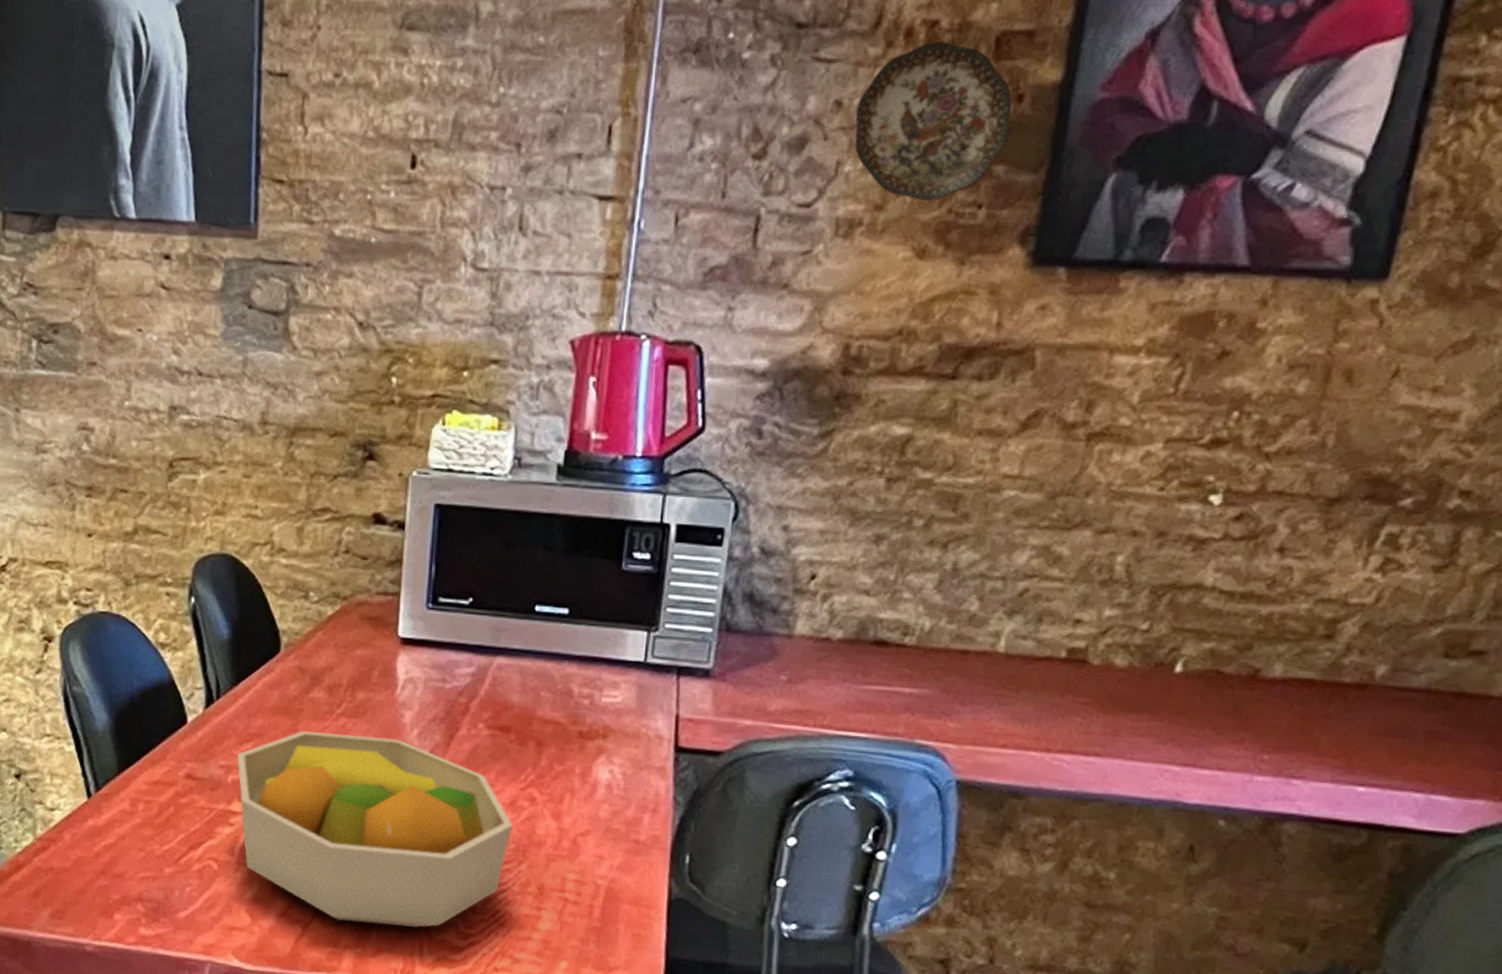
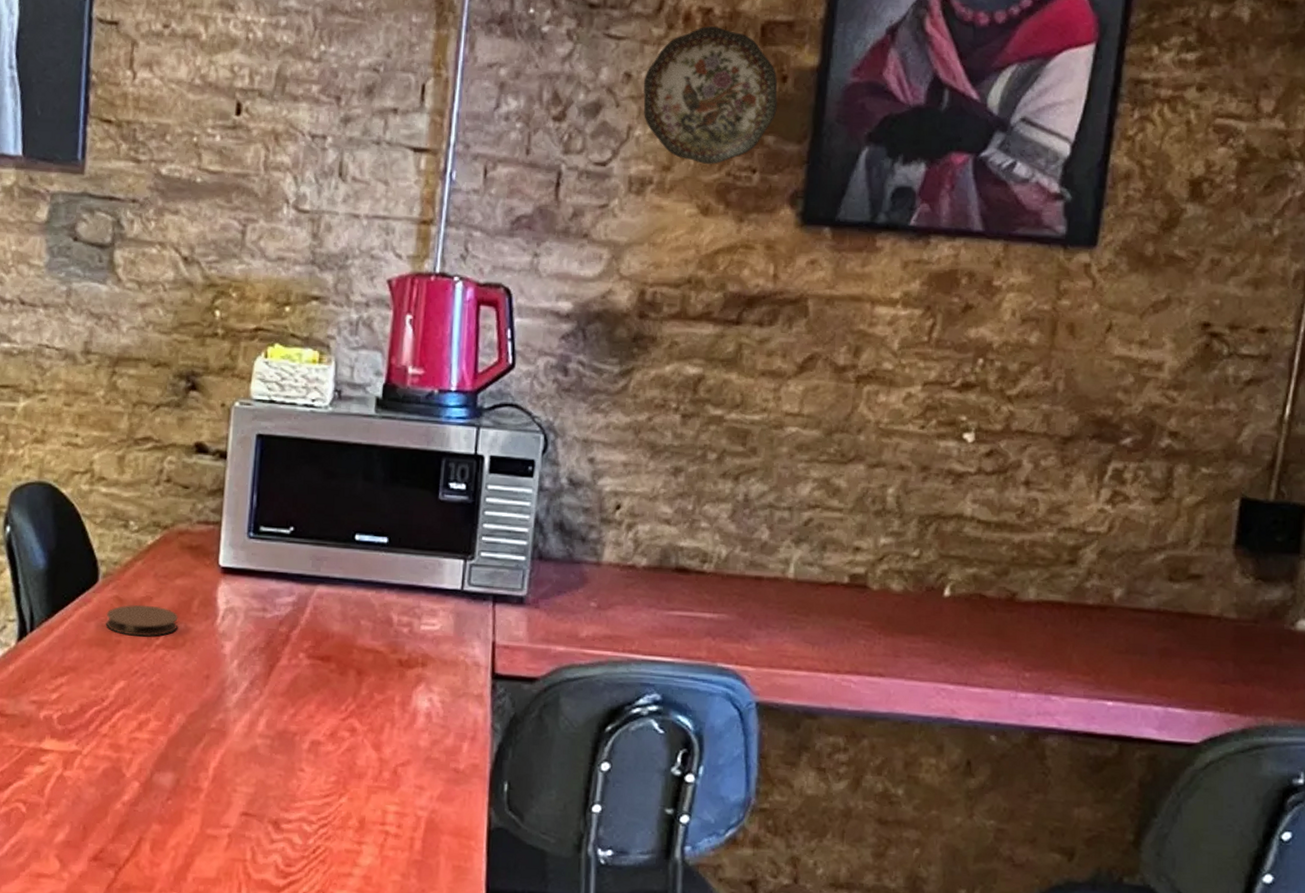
fruit bowl: present [237,730,513,929] -> none [50,662,334,869]
coaster: none [288,674,359,706] -> present [105,604,178,637]

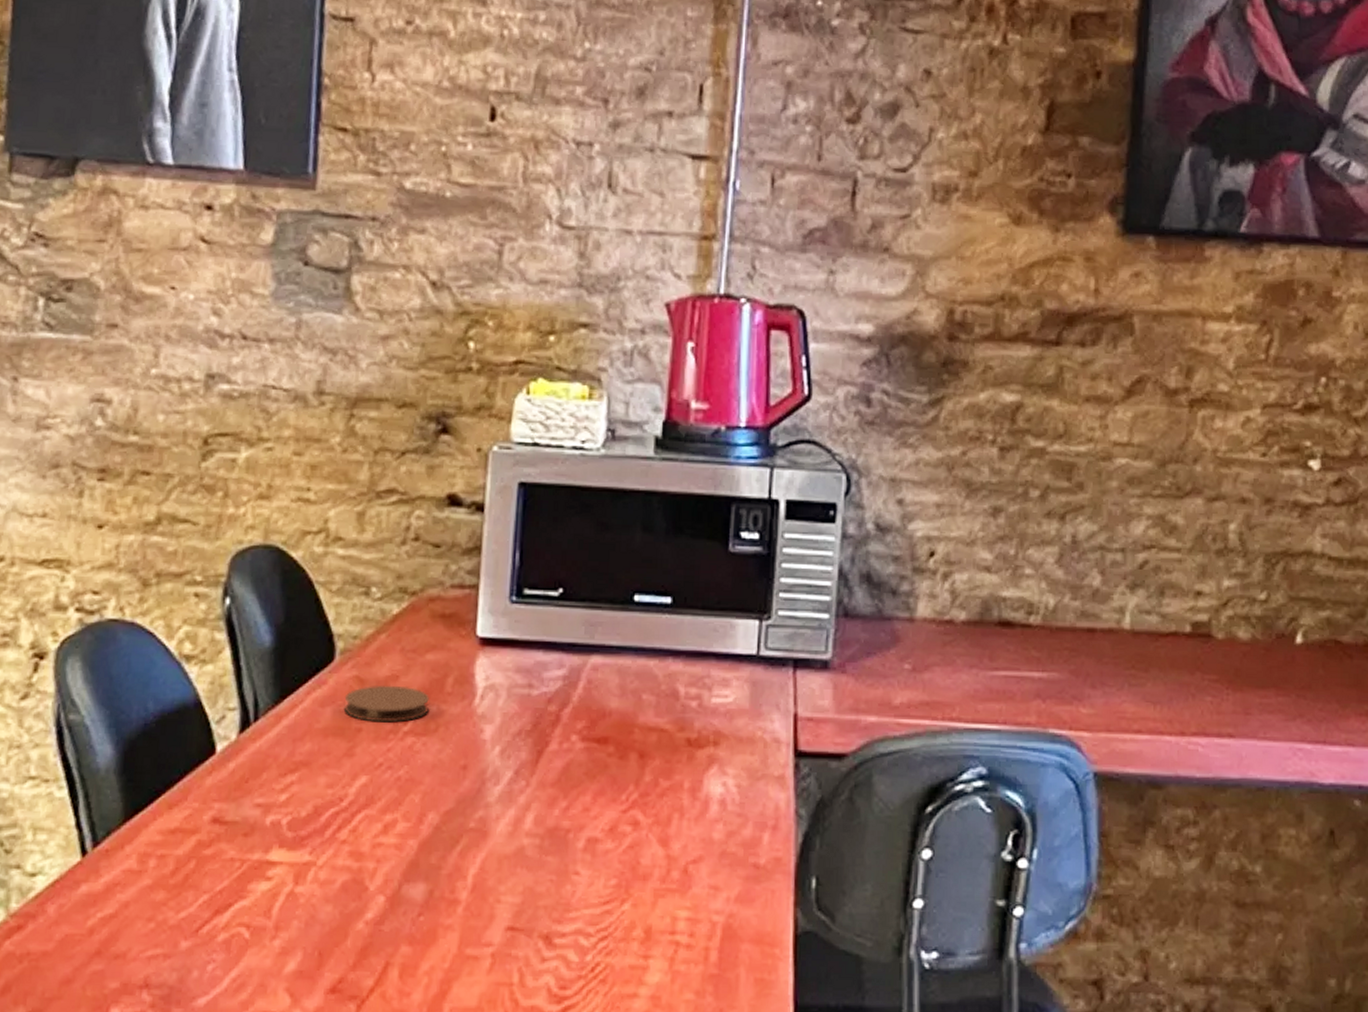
decorative plate: present [643,26,778,164] -> none [944,18,1091,169]

